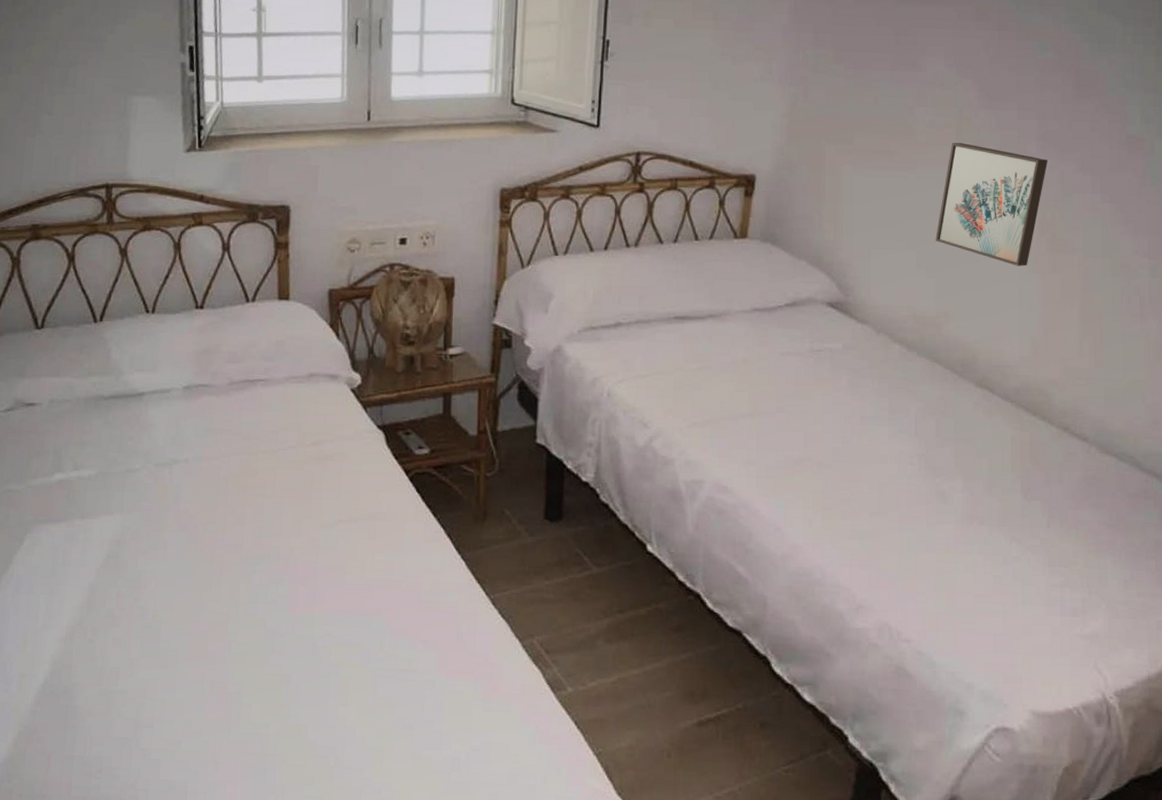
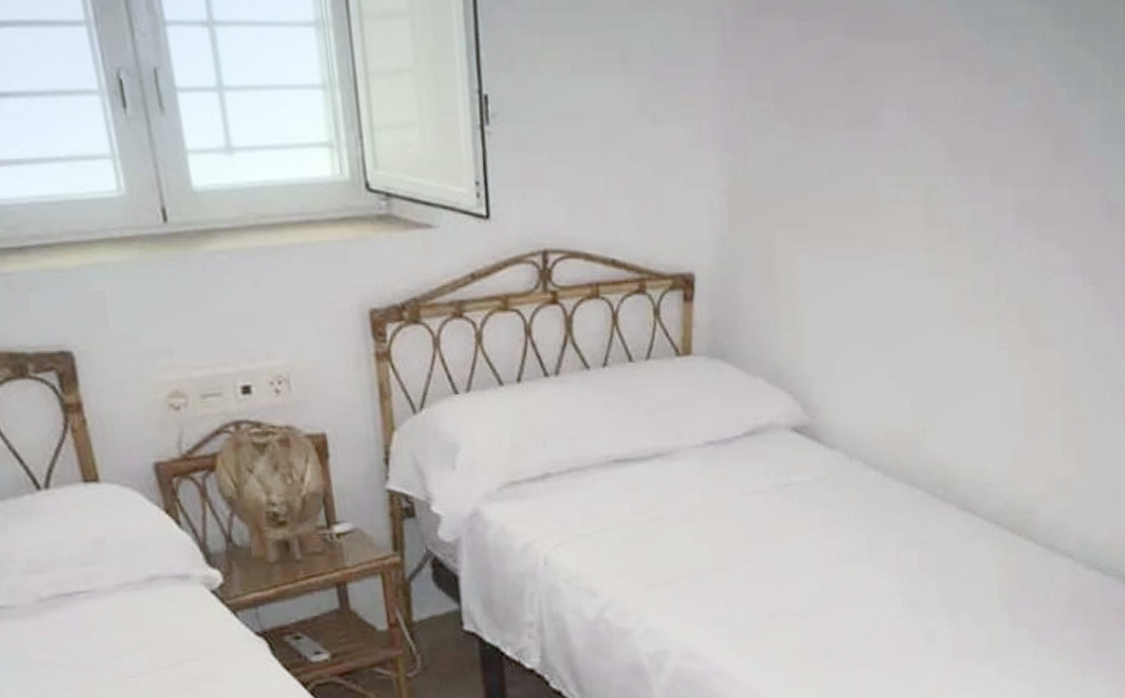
wall art: present [935,143,1047,266] -> none [907,220,1025,367]

